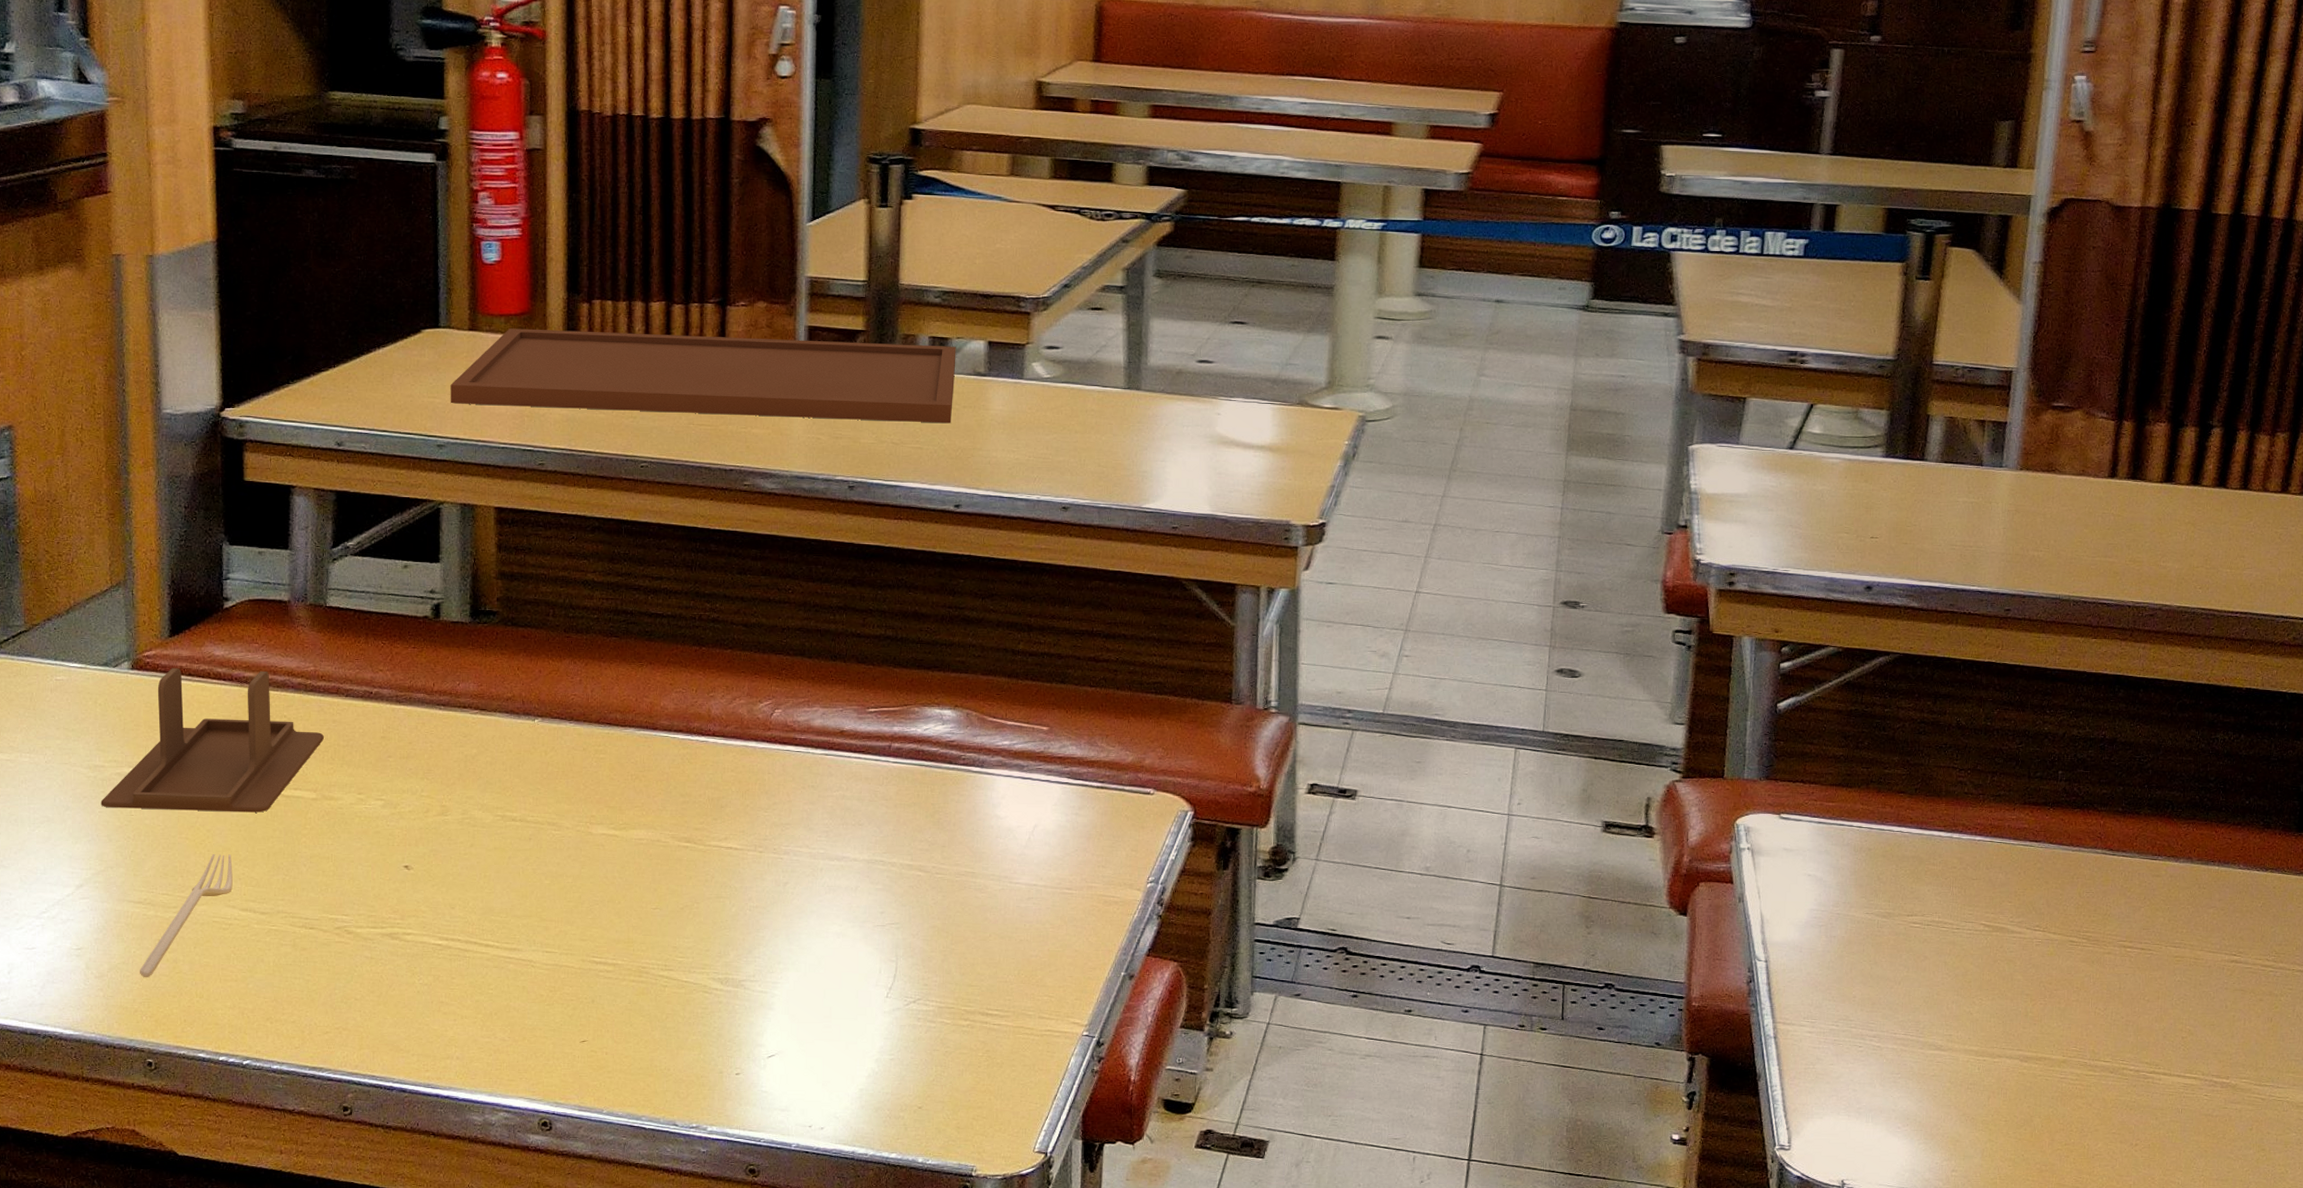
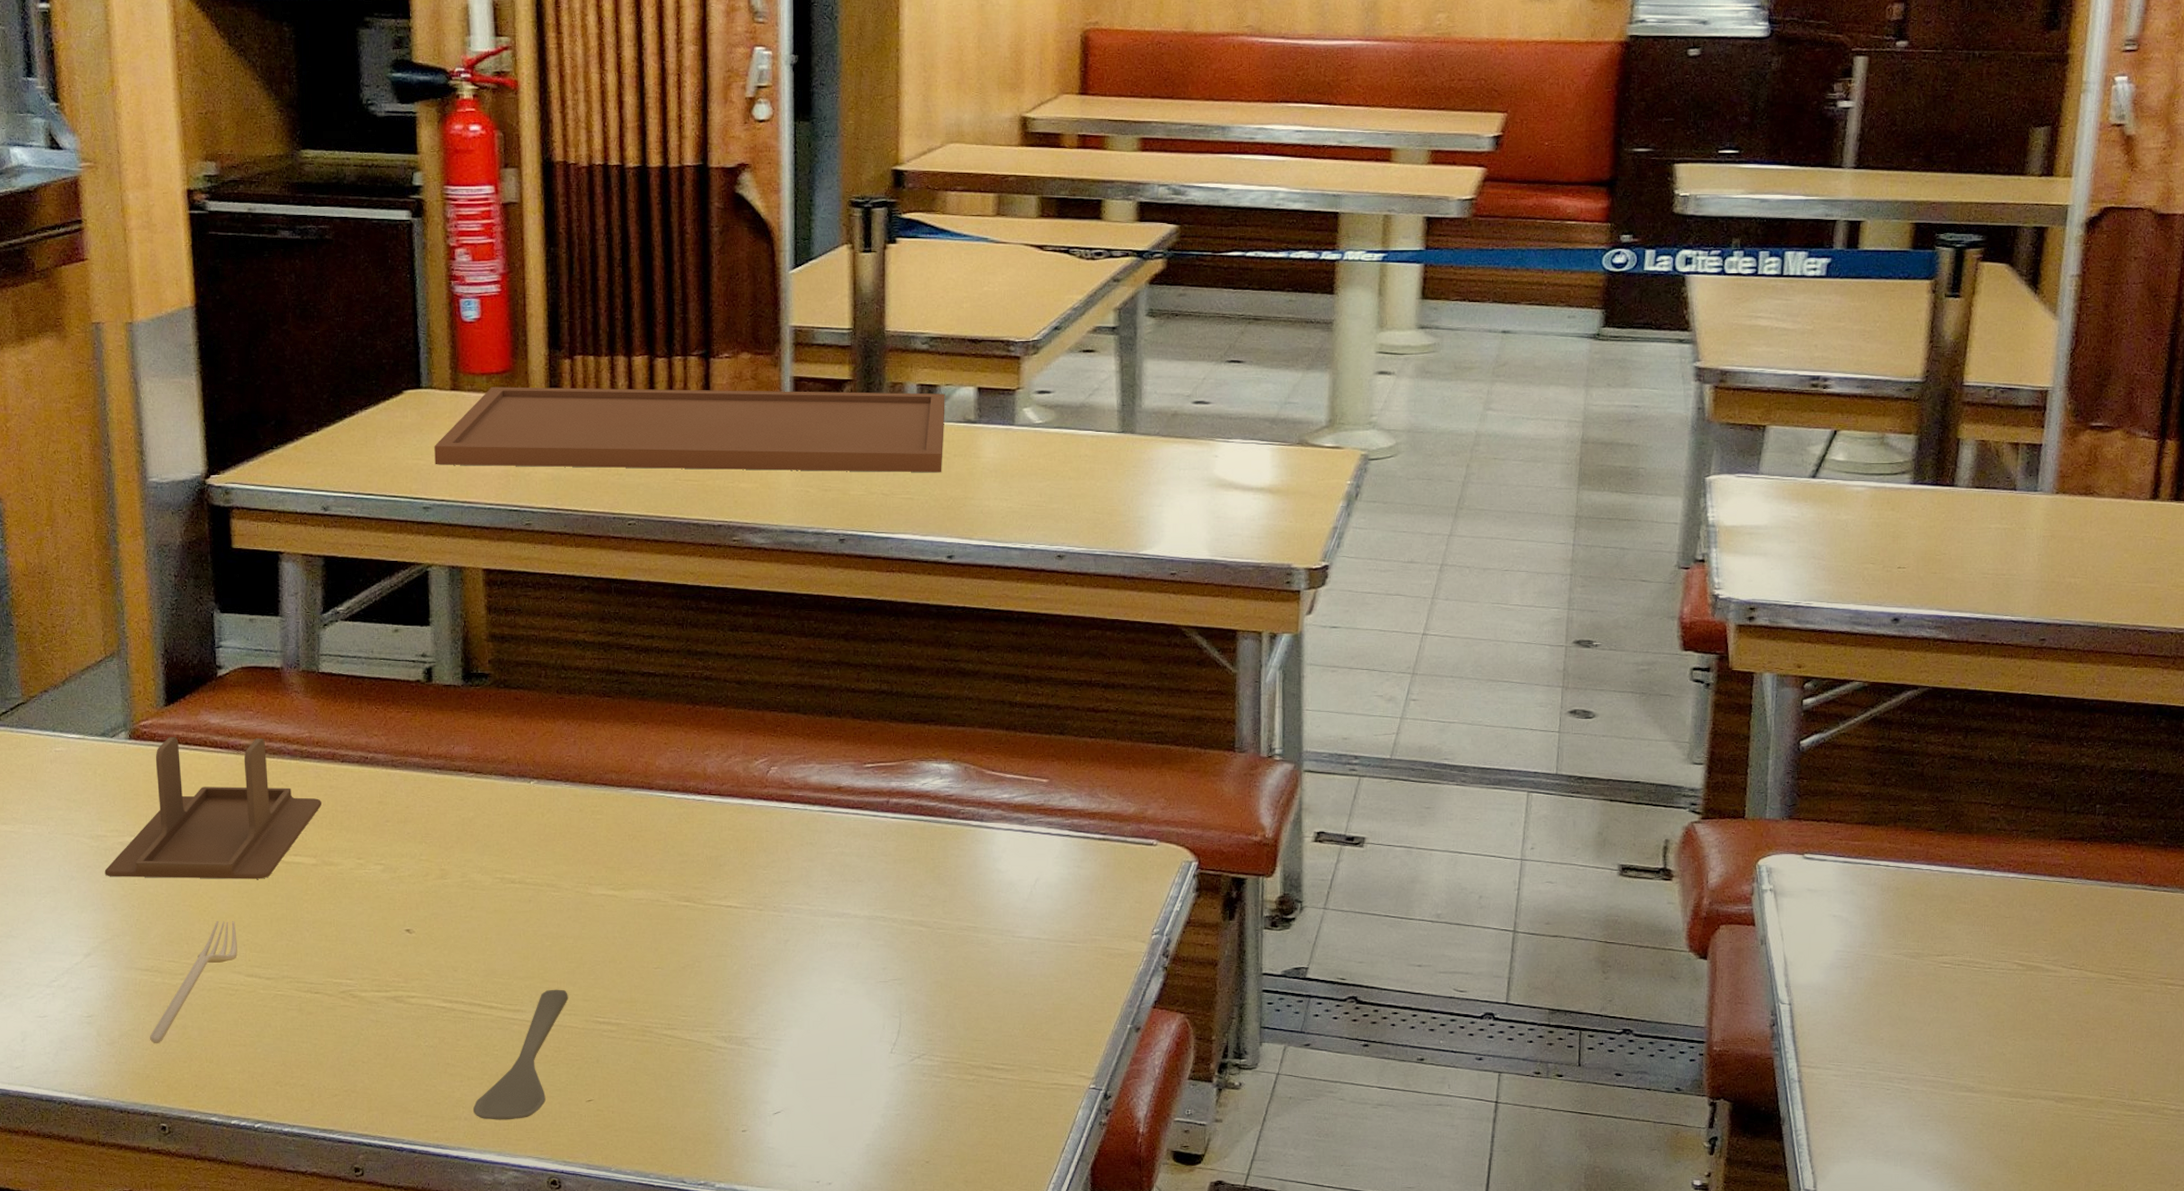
spoon: none [465,928,565,1060] -> present [472,989,568,1120]

